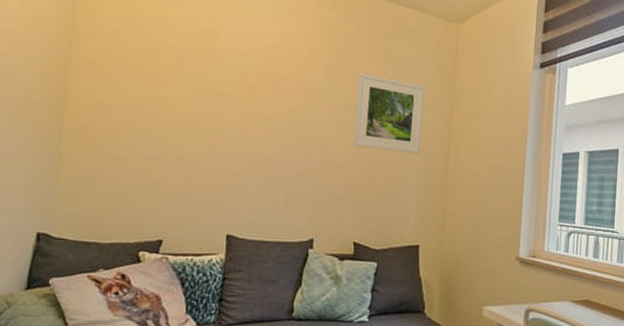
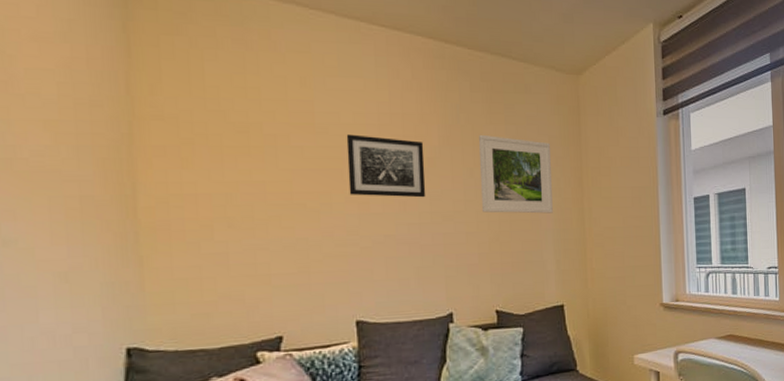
wall art: none [237,63,308,127] -> present [346,134,426,198]

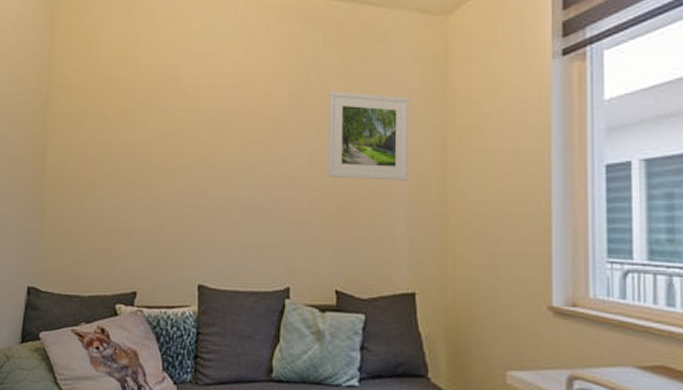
wall art: present [346,134,426,198] -> none [202,96,273,160]

